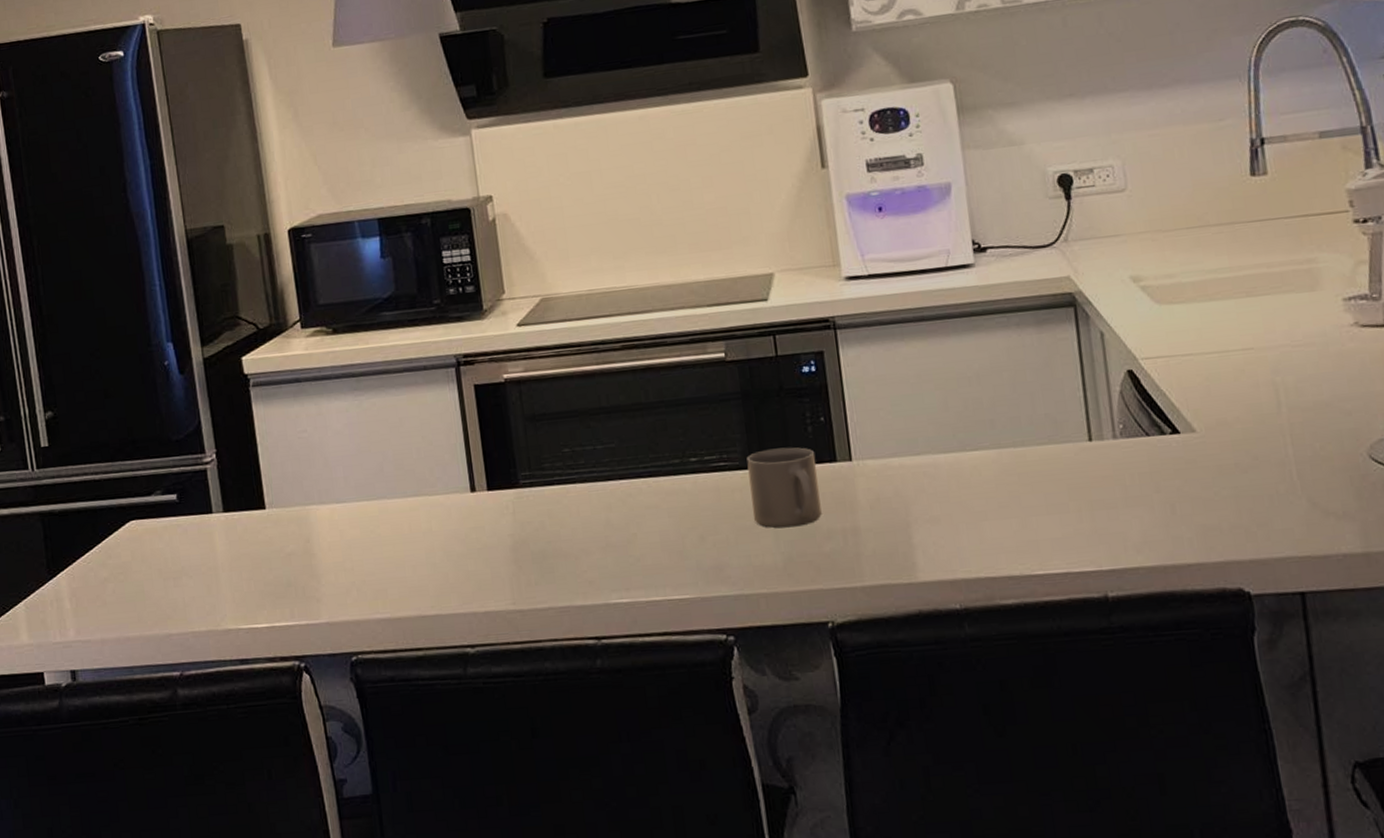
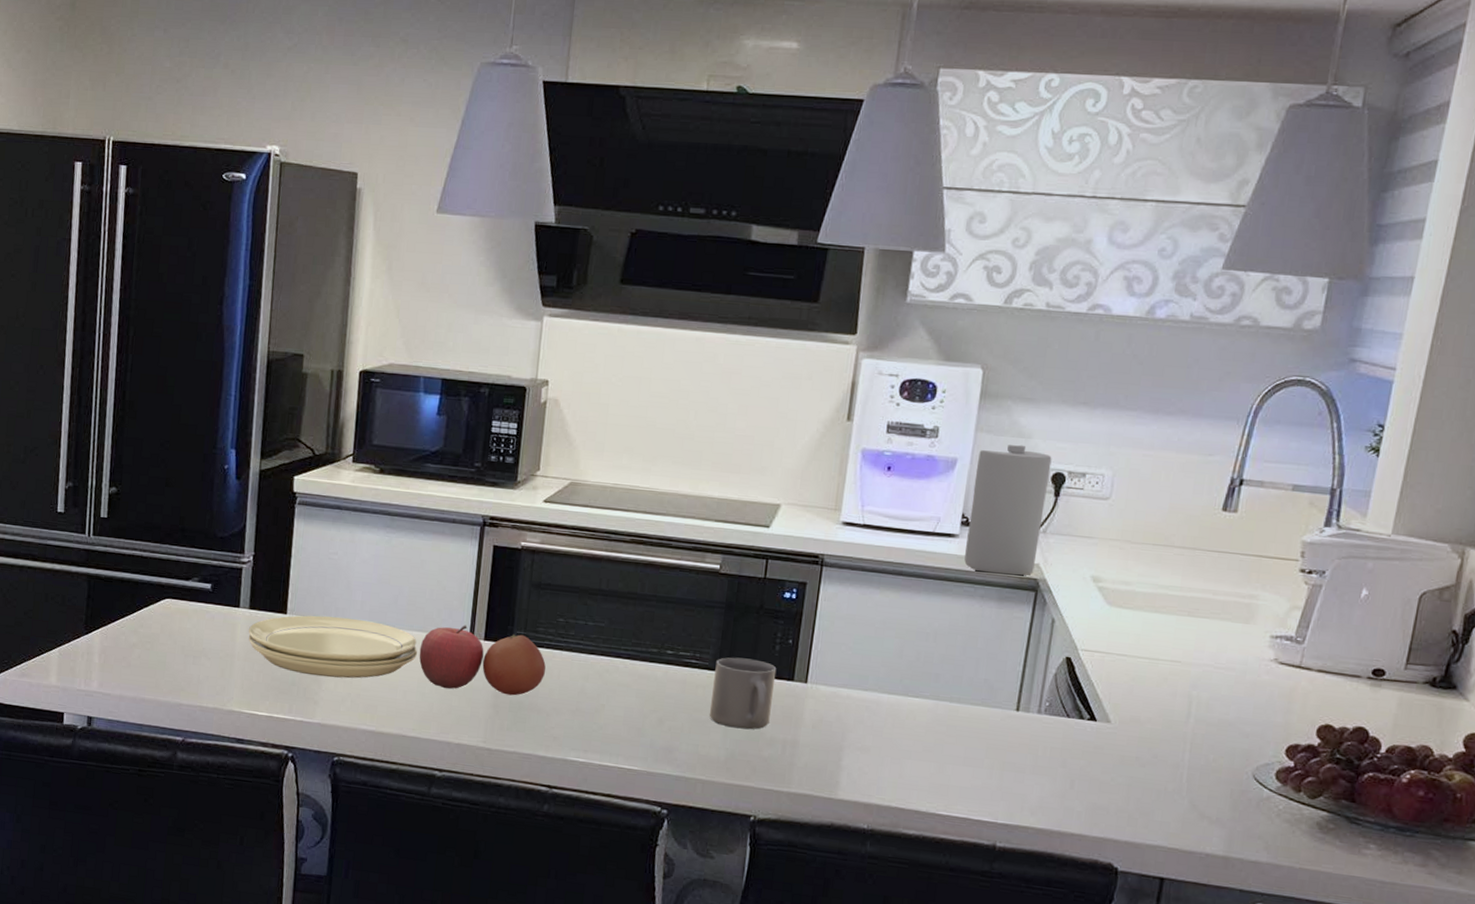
plate: none [227,496,419,572] -> present [248,615,418,679]
fruit: none [419,478,492,554] -> present [419,625,484,689]
fruit: none [491,475,564,546] -> present [482,634,546,696]
paper towel holder: none [972,153,1066,299] -> present [964,444,1052,576]

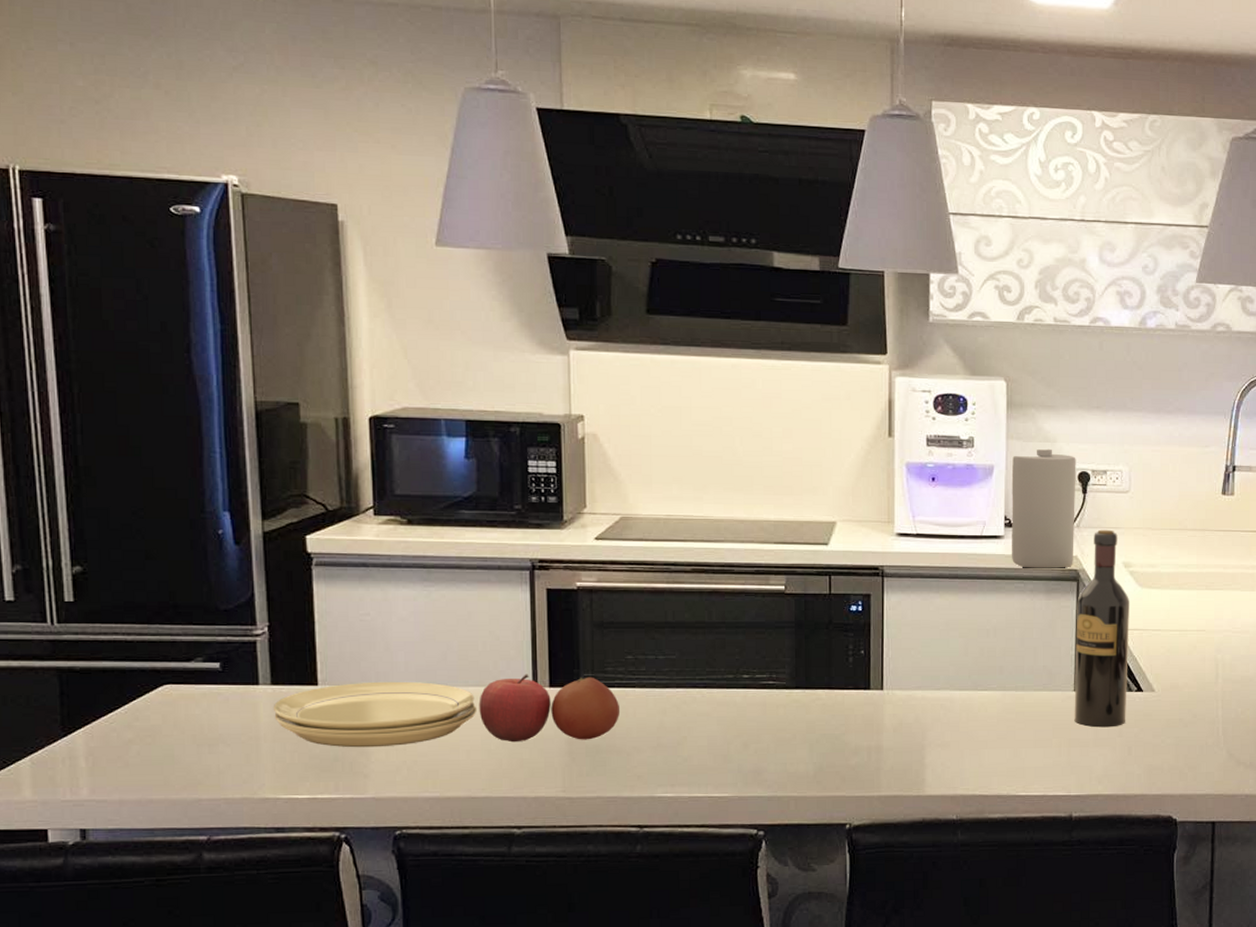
cup: present [709,657,777,730] -> none [792,673,853,742]
wine bottle: none [1012,537,1094,756] -> present [1074,529,1129,728]

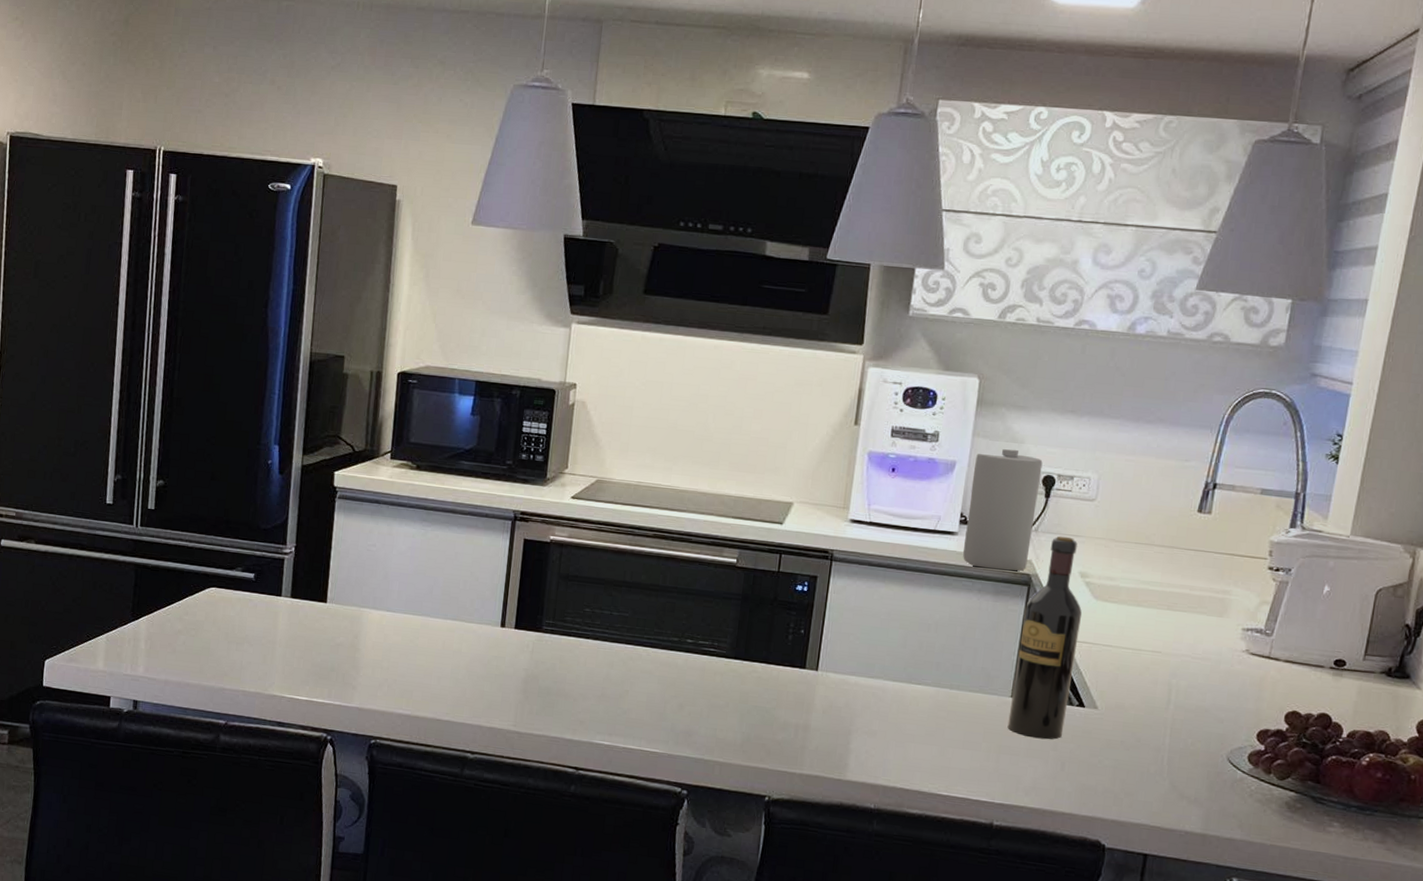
plate: present [273,681,477,748] -> none [289,604,452,665]
fruit: present [479,674,551,743] -> none [452,614,515,675]
fruit: present [551,677,621,740] -> none [513,623,573,682]

